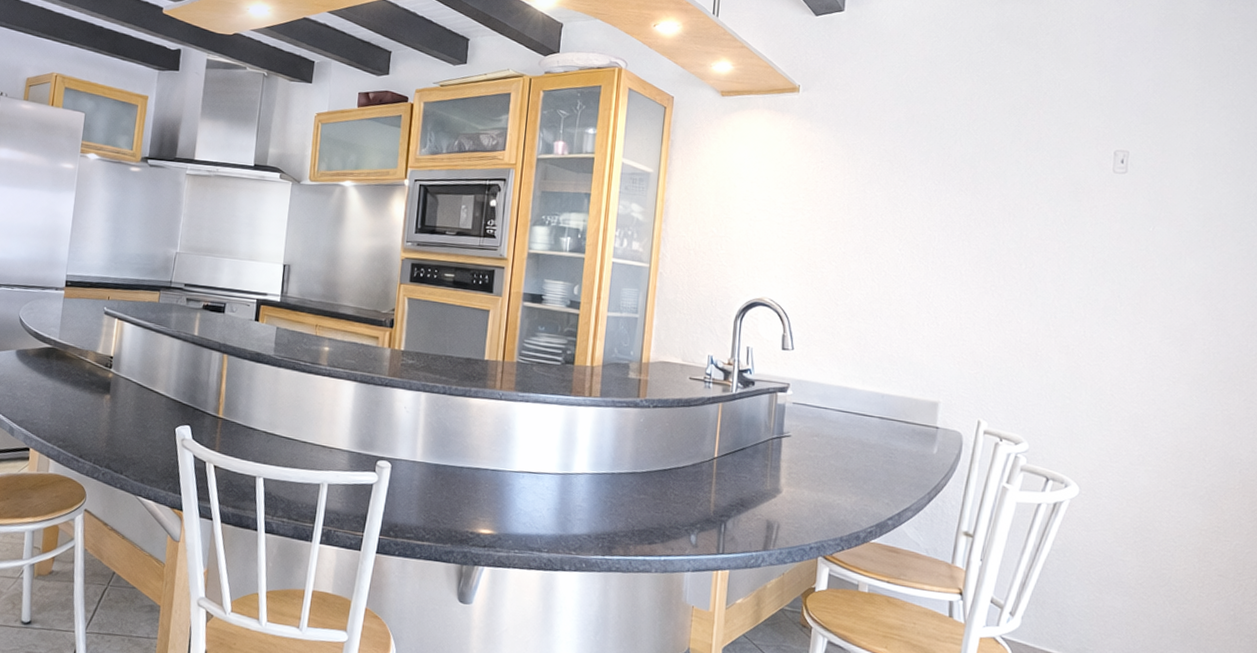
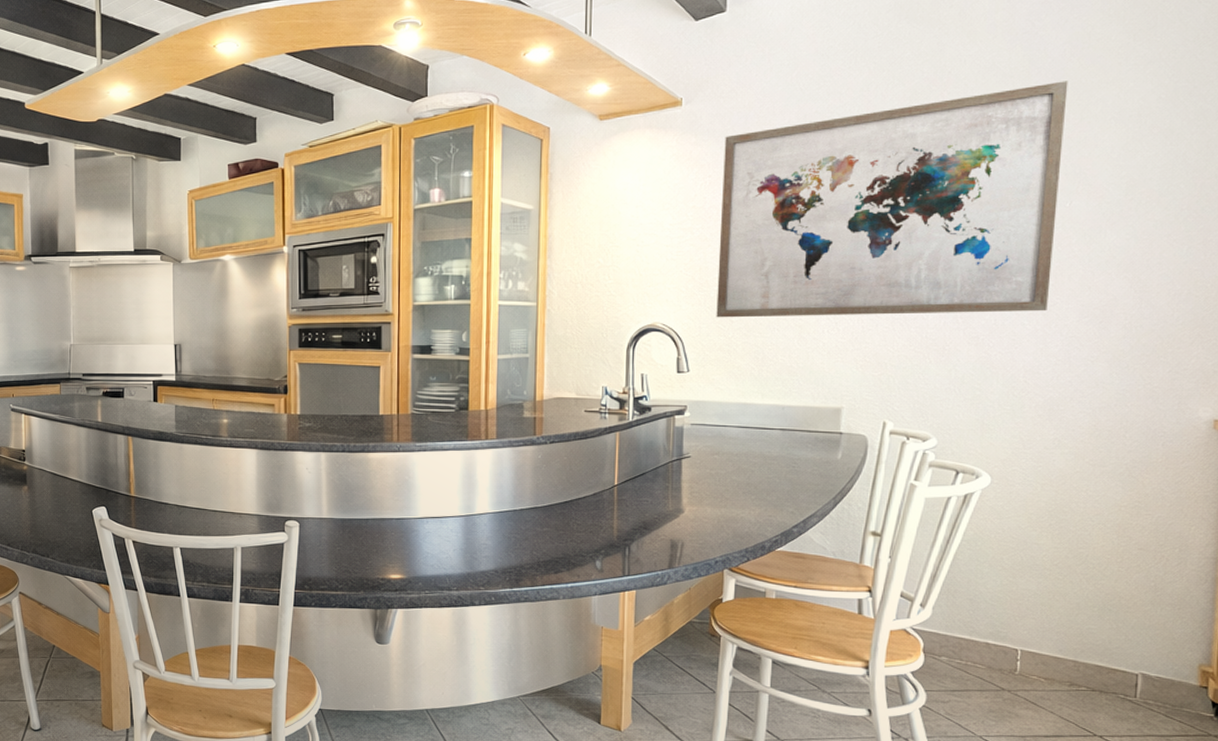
wall art: none [822,114,1152,329] -> present [716,81,1069,318]

